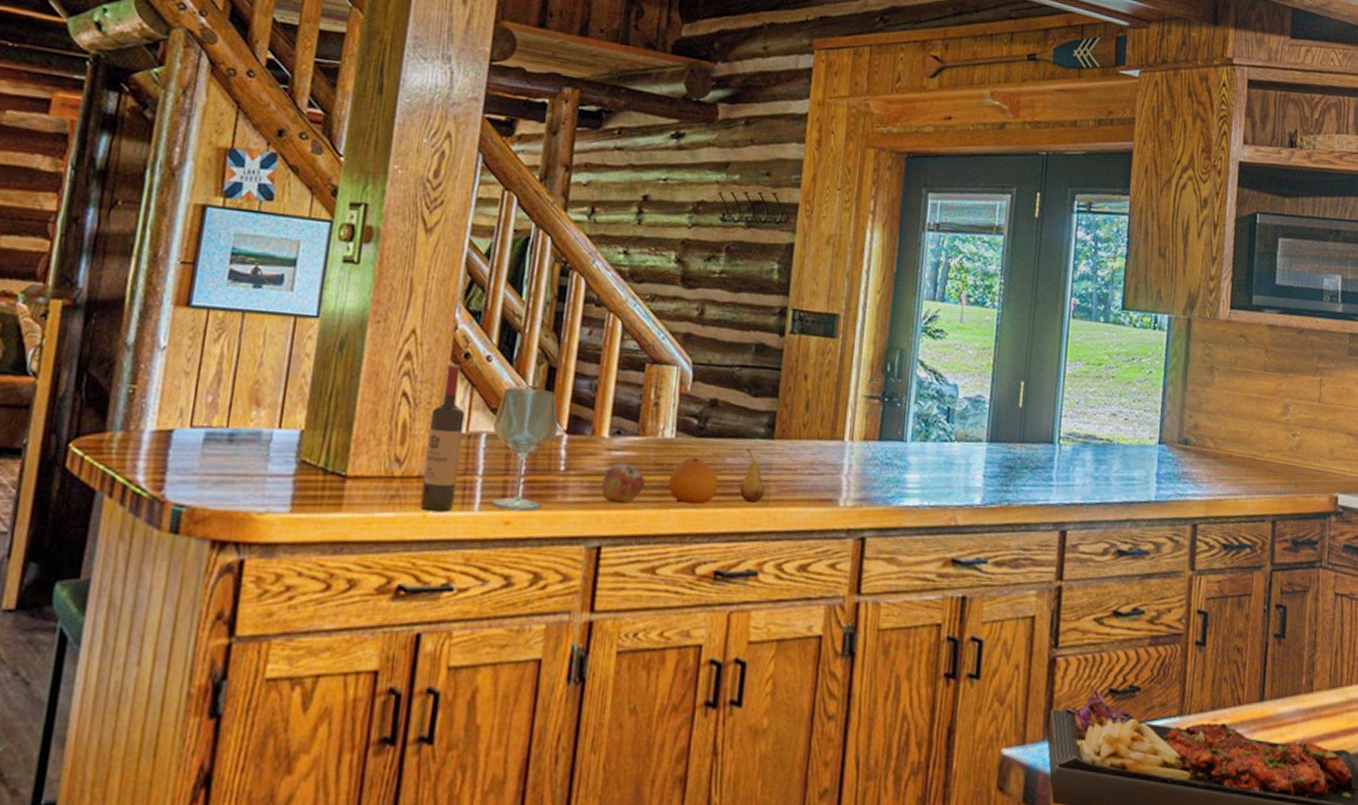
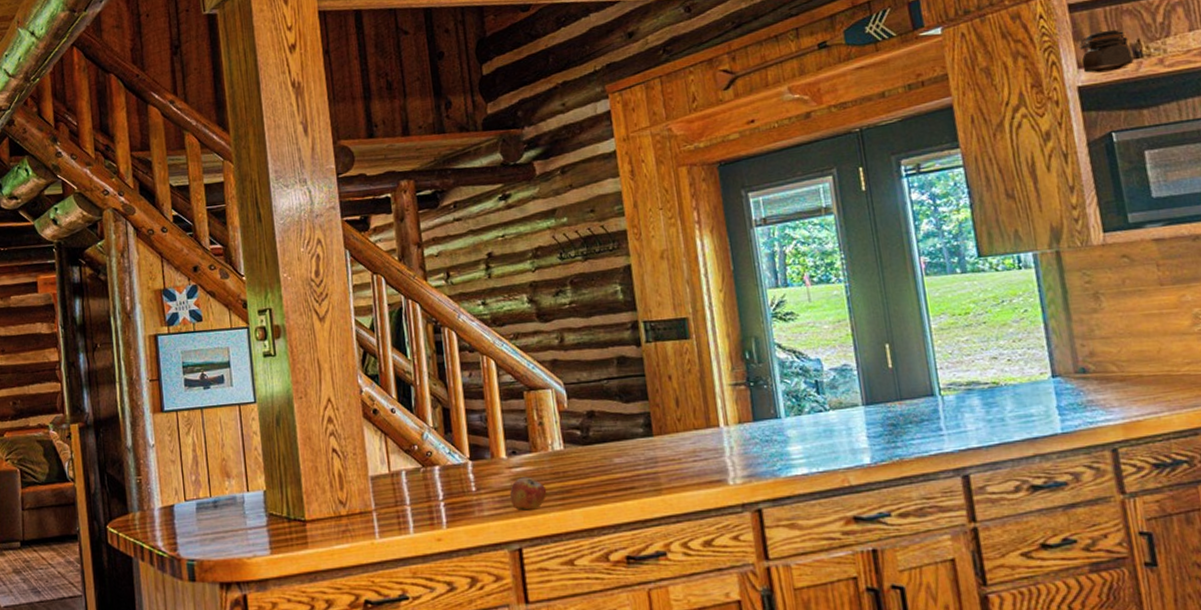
wine bottle: present [420,364,465,513] -> none [358,420,393,540]
wine glass: present [490,387,559,512] -> none [409,428,465,530]
fruit: present [669,457,719,505] -> none [567,462,613,503]
fruit: present [739,448,765,504] -> none [630,447,656,495]
jar: none [1247,113,1289,155] -> present [1079,29,1134,74]

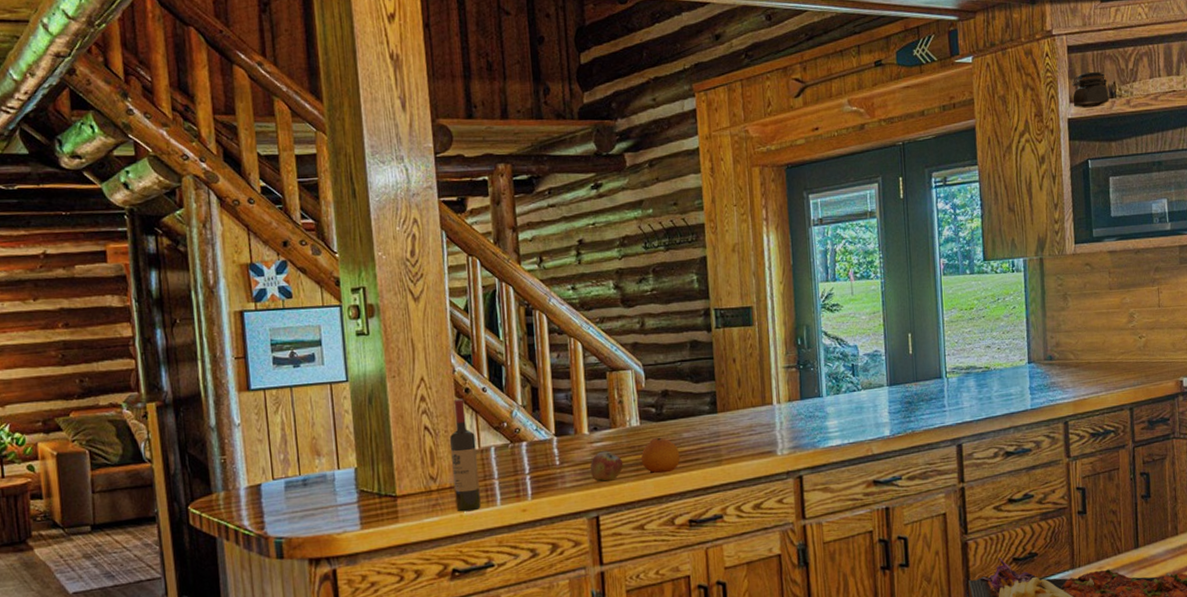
wine bottle: none [358,420,393,540] -> present [449,398,481,512]
fruit: none [567,462,613,503] -> present [641,437,680,474]

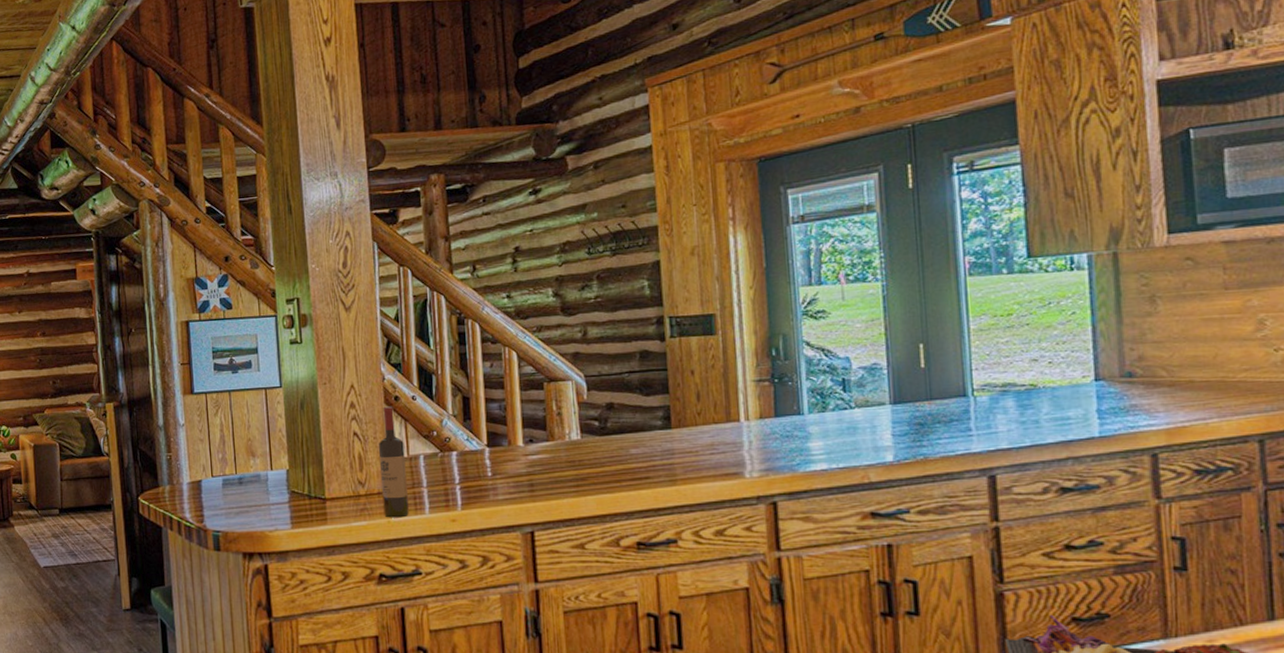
fruit: present [590,451,624,483] -> none [524,464,562,497]
fruit: present [641,437,680,474] -> none [582,452,627,491]
jar: present [1072,71,1110,108] -> none [1163,18,1224,66]

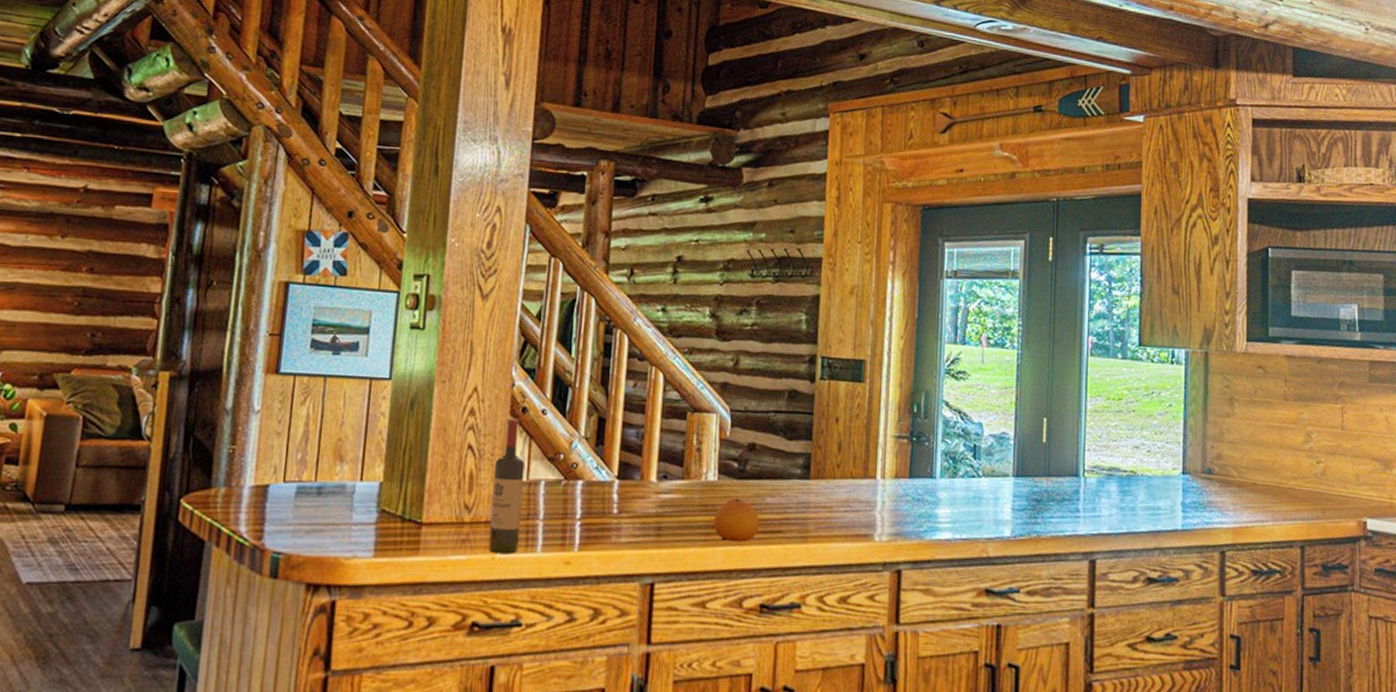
fruit: none [582,452,627,491] -> present [714,498,760,543]

